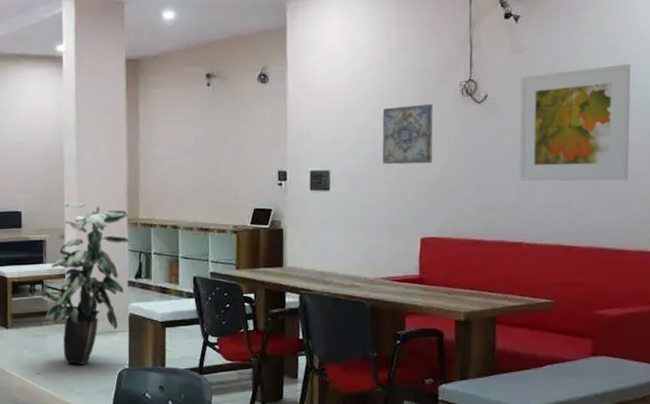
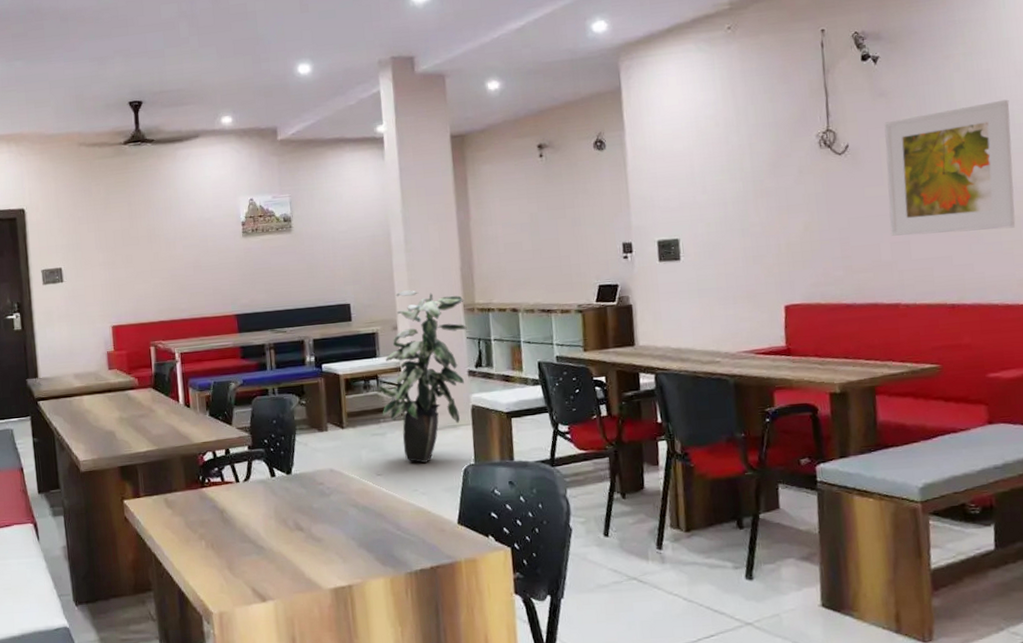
wall art: present [382,104,433,165] -> none [733,159,792,229]

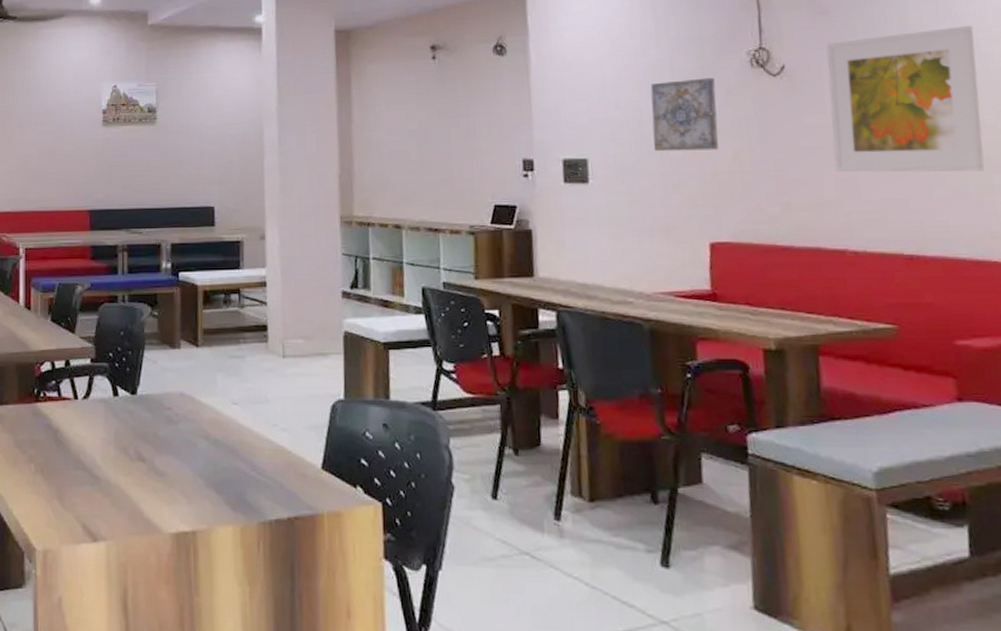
indoor plant: present [377,290,467,464] -> none [239,196,343,395]
wall art: none [733,159,792,229] -> present [650,77,719,152]

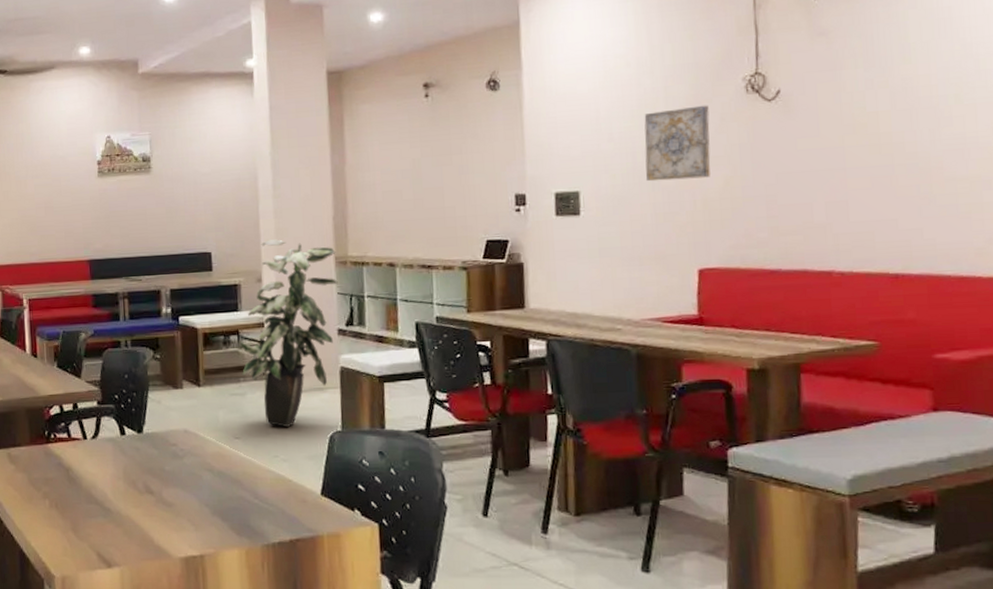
indoor plant: none [239,196,343,395] -> present [238,239,338,428]
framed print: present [826,25,985,172] -> none [823,41,976,195]

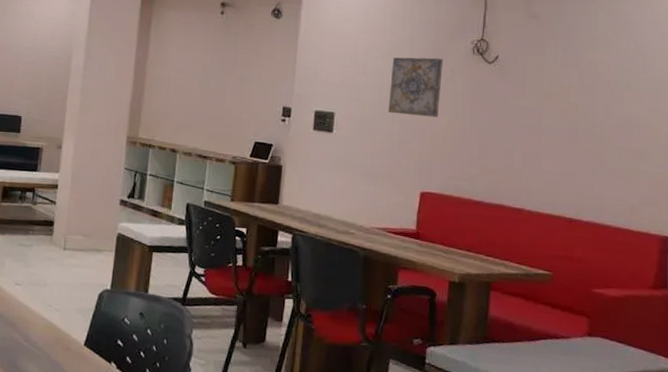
indoor plant: present [238,239,338,428] -> none [32,113,129,281]

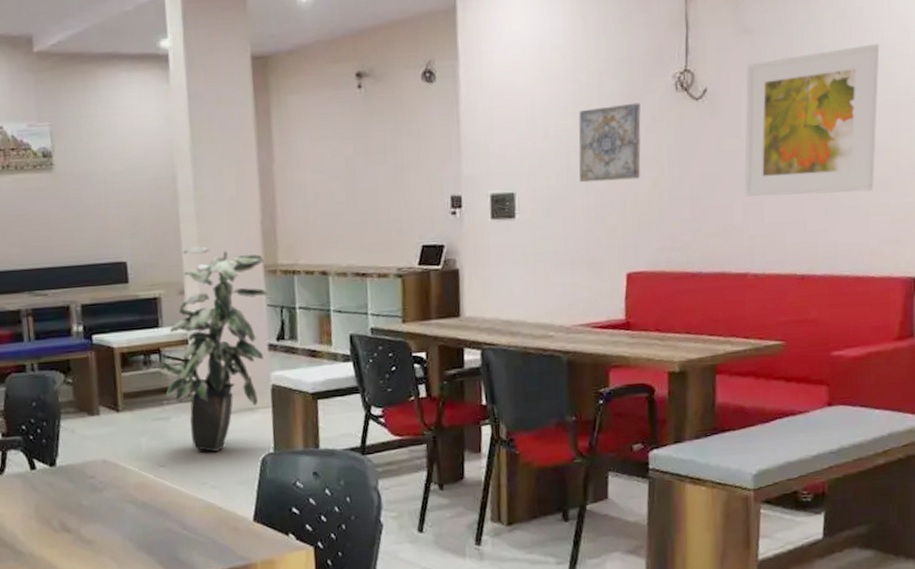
indoor plant: none [32,113,129,281] -> present [159,246,268,453]
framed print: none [524,42,644,159] -> present [744,43,880,197]

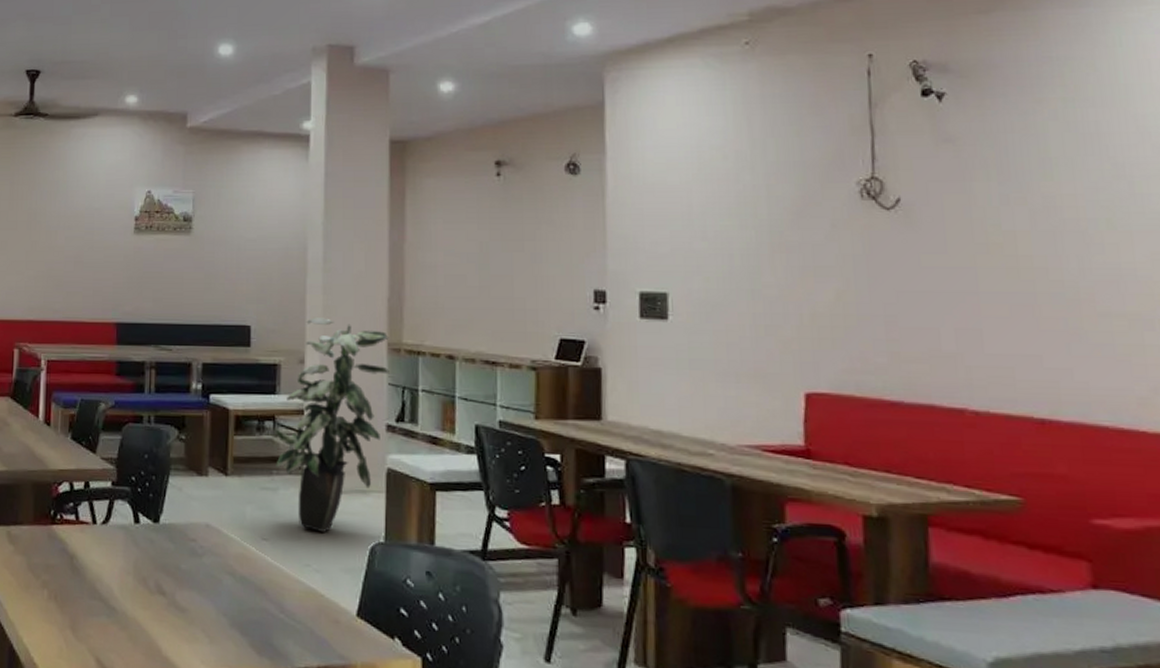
wall art: present [579,102,641,183] -> none [743,208,820,289]
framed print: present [744,43,880,197] -> none [950,161,1135,328]

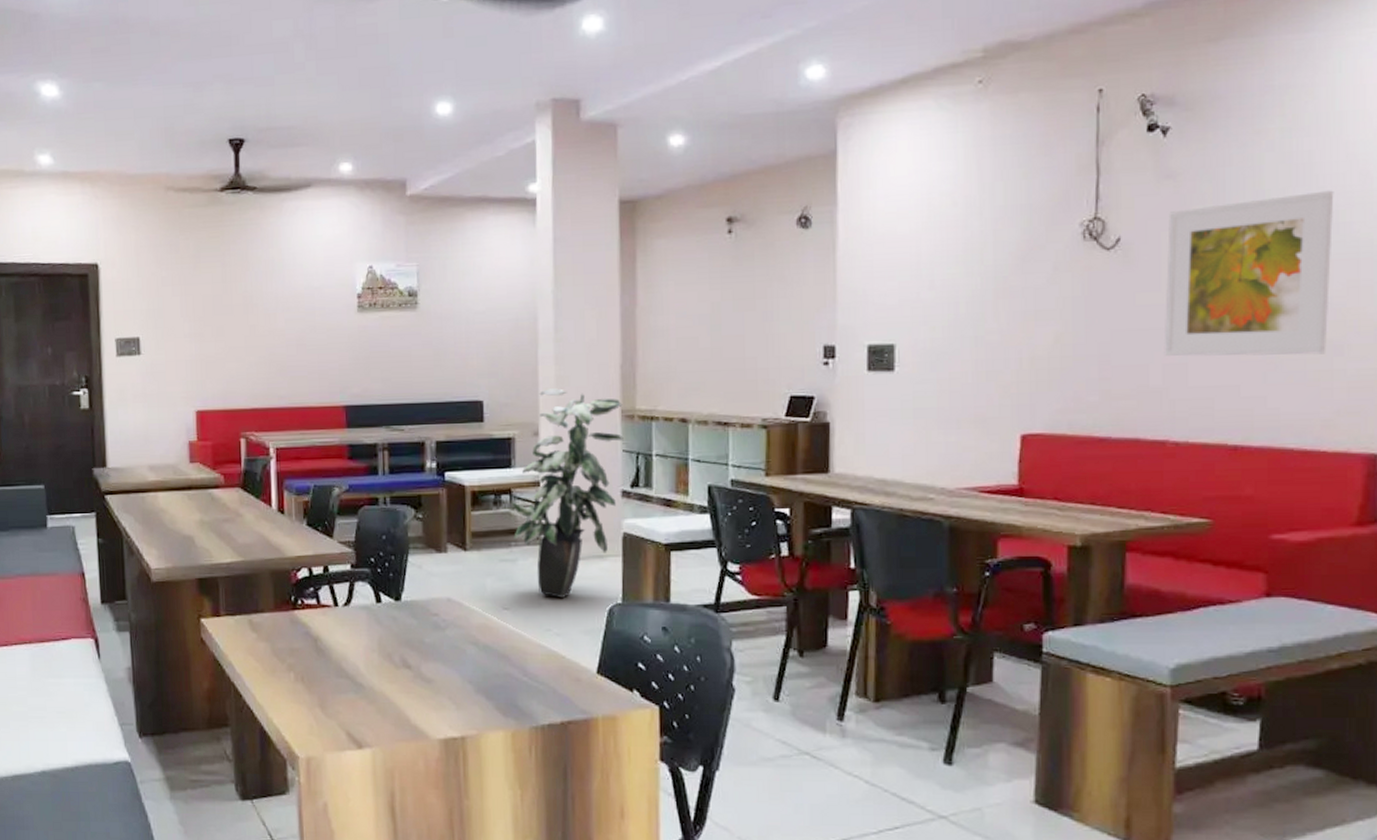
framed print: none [950,161,1135,328] -> present [1163,190,1334,357]

